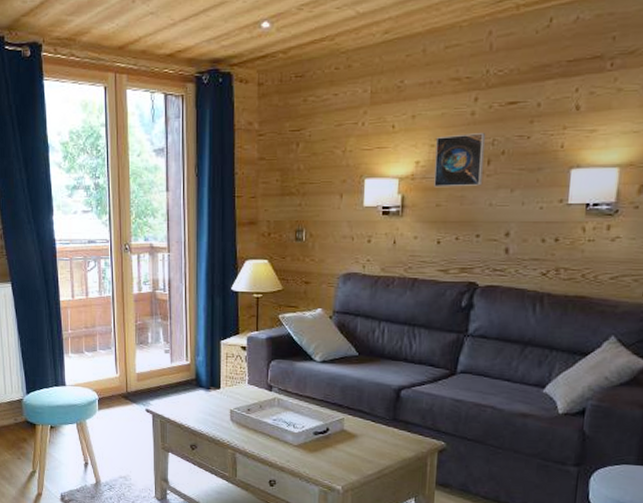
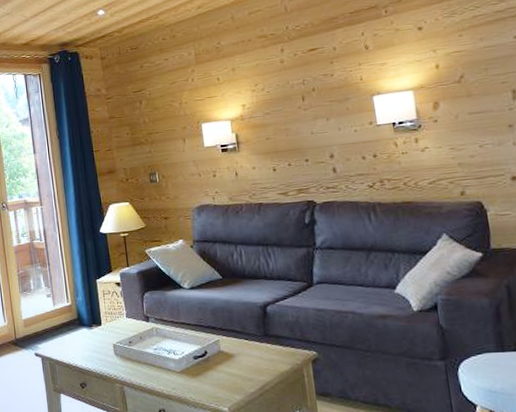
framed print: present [434,133,486,187] -> none [255,76,302,124]

